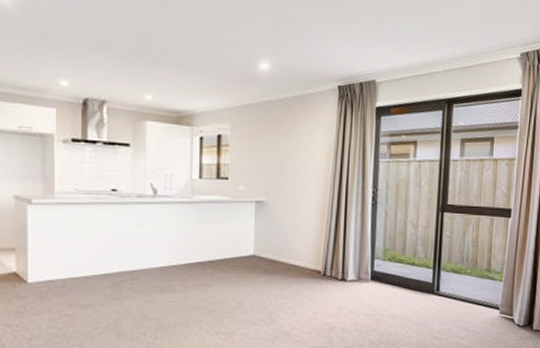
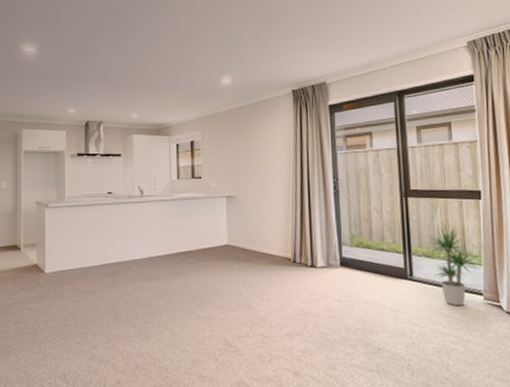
potted plant: none [453,243,502,320] -> present [424,227,481,306]

